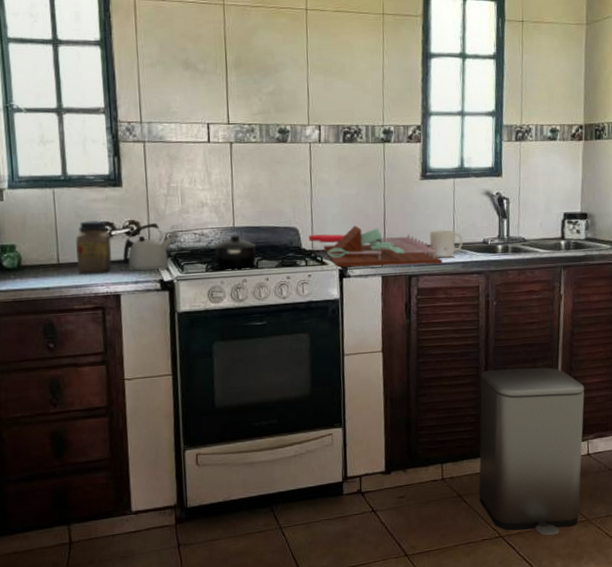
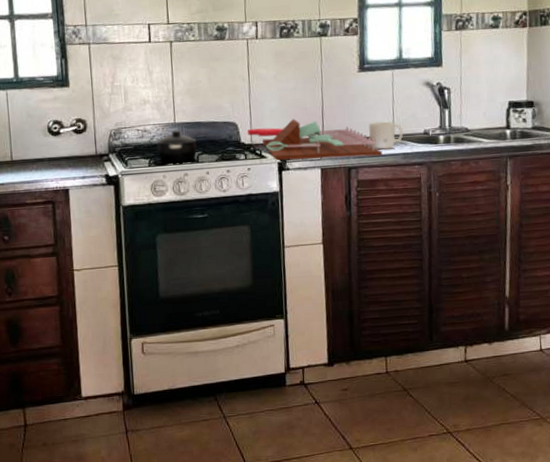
jar: present [76,220,112,275] -> none [27,118,61,171]
kettle: present [123,222,176,271] -> none [70,120,120,167]
pedal bin: present [478,367,585,536] -> none [424,259,536,434]

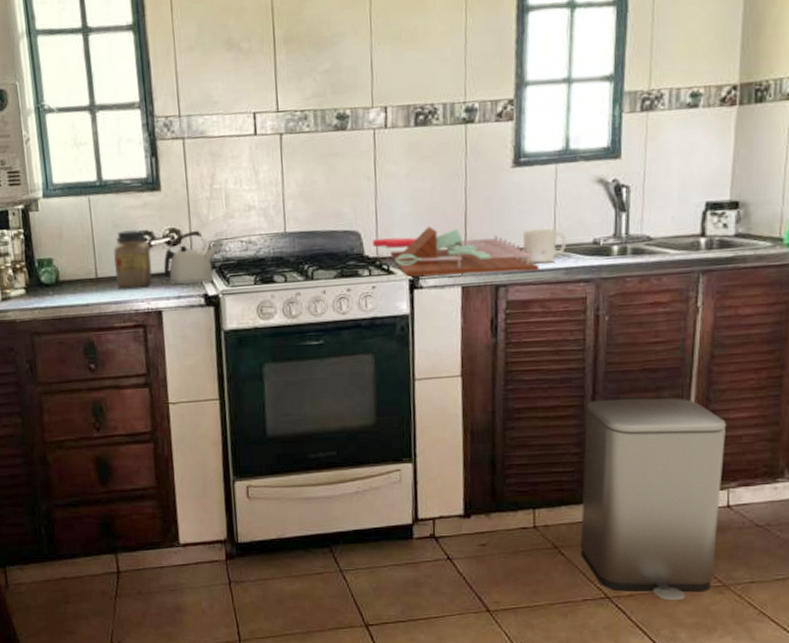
jar: none [27,118,61,171] -> present [113,229,152,290]
kettle: none [70,120,120,167] -> present [163,230,220,285]
saucepan: present [156,130,197,164] -> none [263,241,311,282]
pedal bin: none [424,259,536,434] -> present [580,397,727,601]

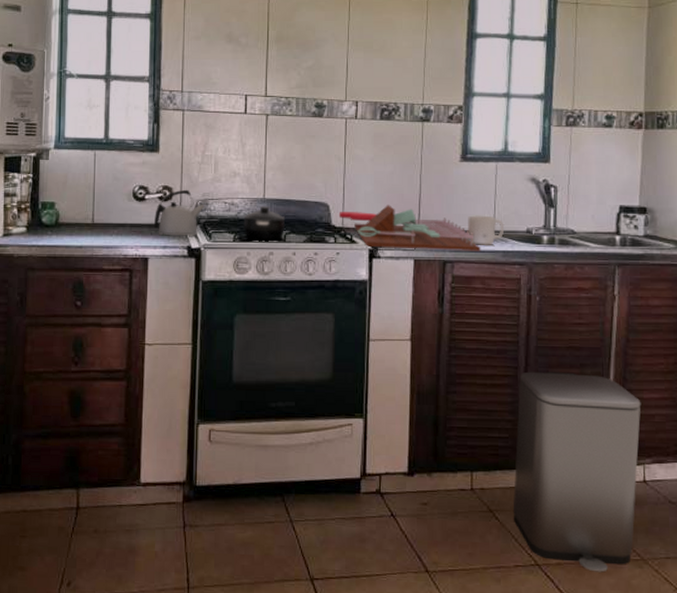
jar: present [113,229,152,290] -> none [110,183,144,236]
saucepan: none [263,241,311,282] -> present [243,206,285,242]

